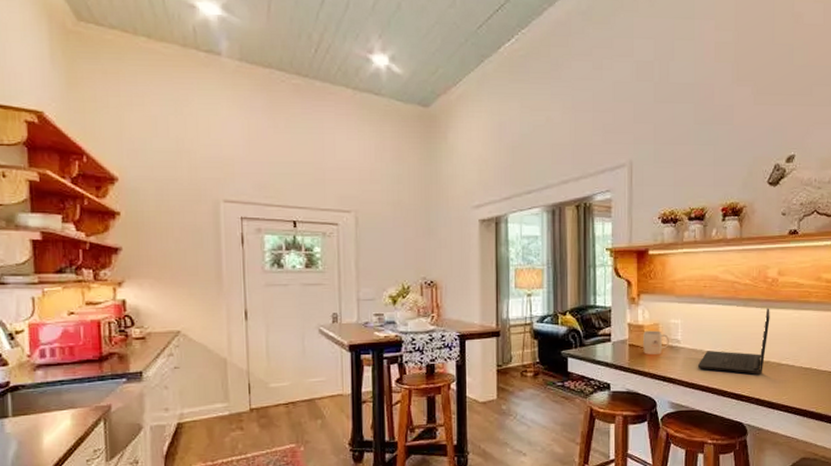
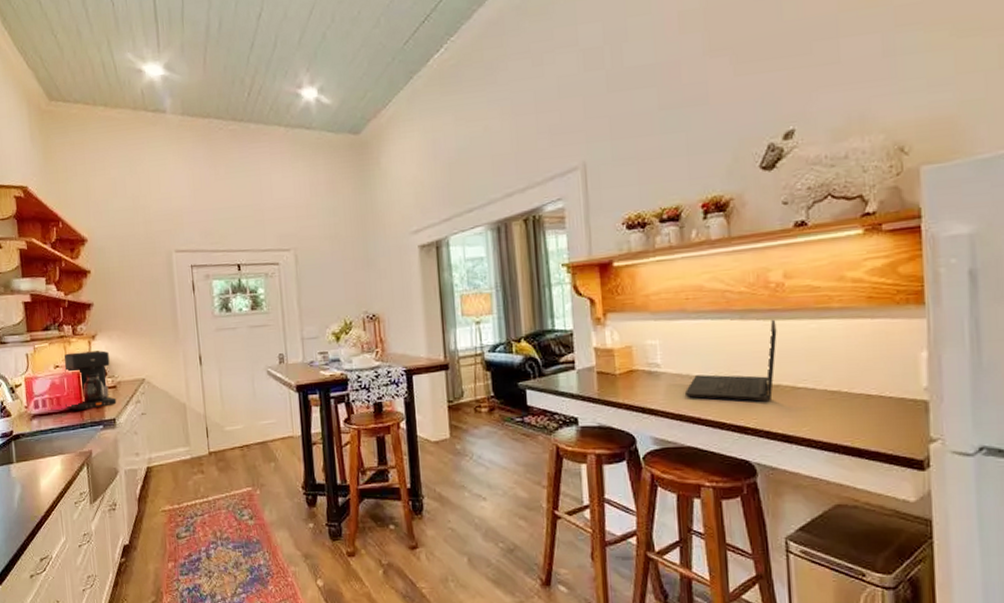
coffee maker: none [80,299,145,362] -> present [64,350,117,411]
mug: present [643,330,669,356] -> none [613,354,647,384]

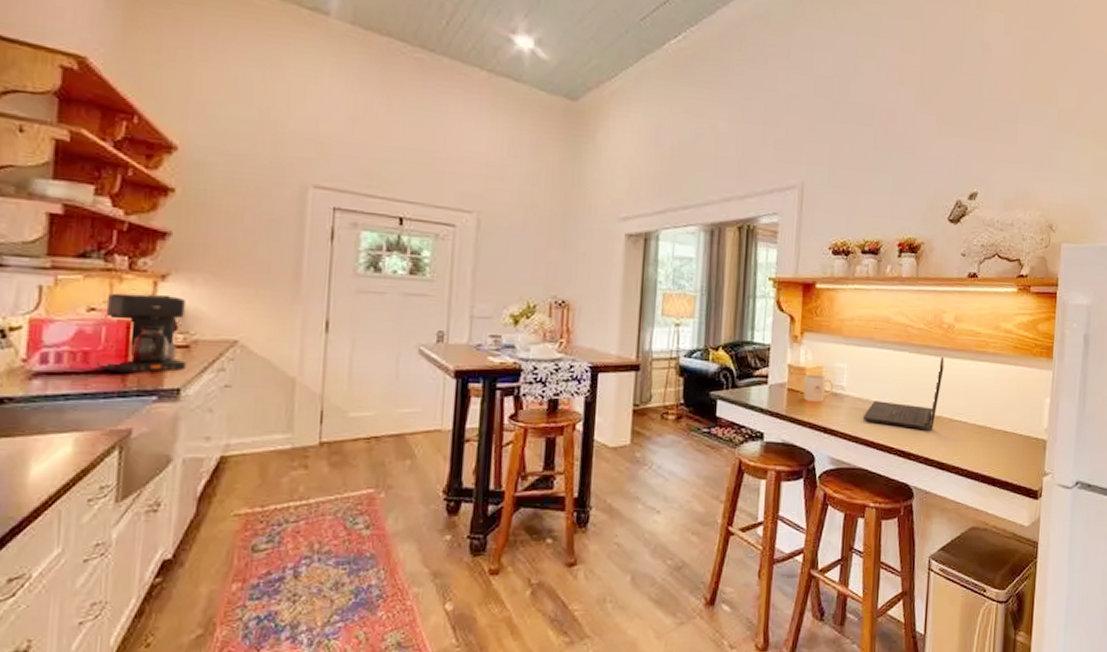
mug: none [613,354,647,384] -> present [803,374,833,403]

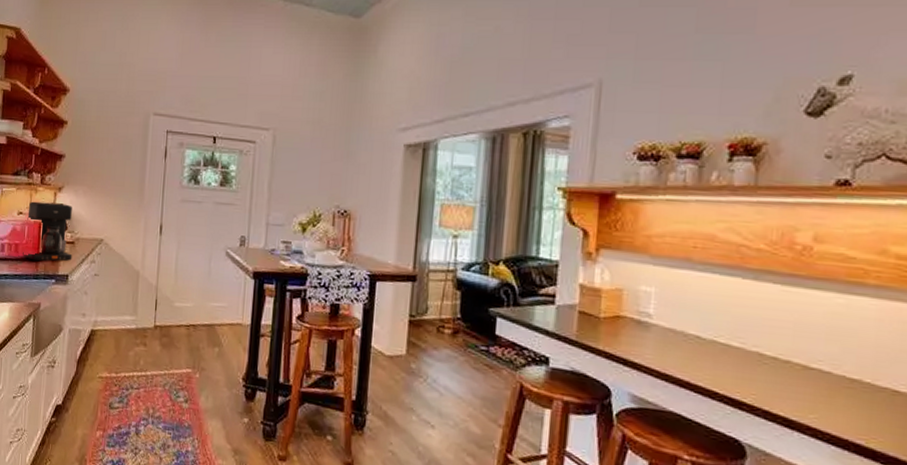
mug: present [803,374,833,403] -> none [598,296,637,330]
laptop: present [864,356,945,431] -> none [676,285,796,378]

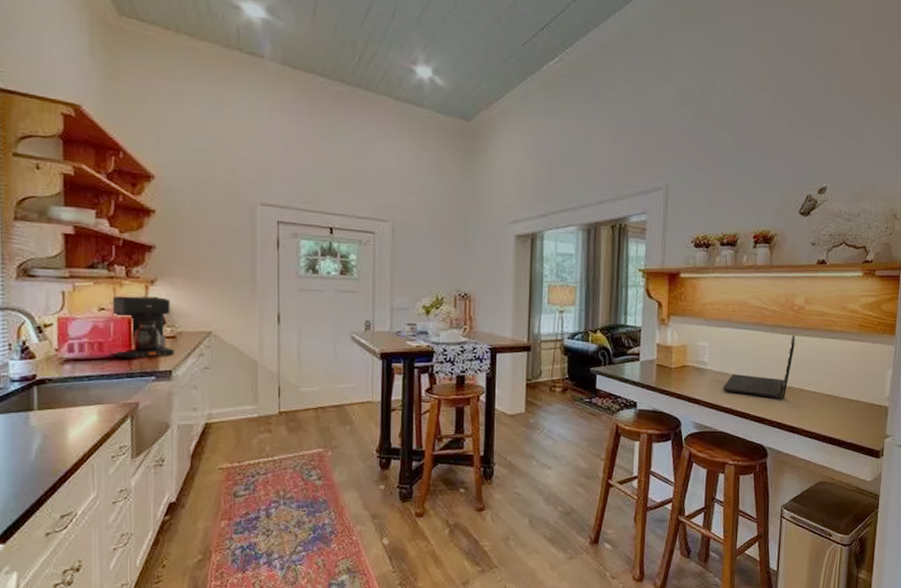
laptop: none [676,285,796,378] -> present [723,335,796,399]

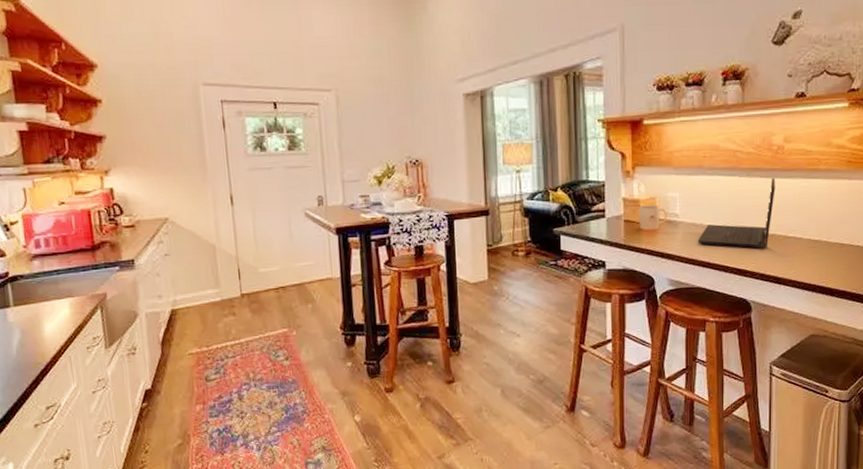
coffee maker: present [110,296,175,359] -> none [70,187,135,251]
mug: none [670,352,696,376] -> present [639,205,667,231]

